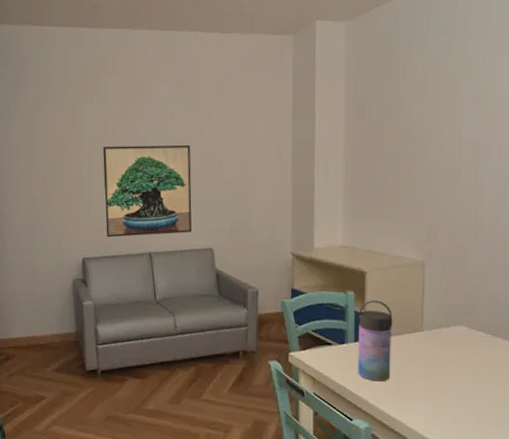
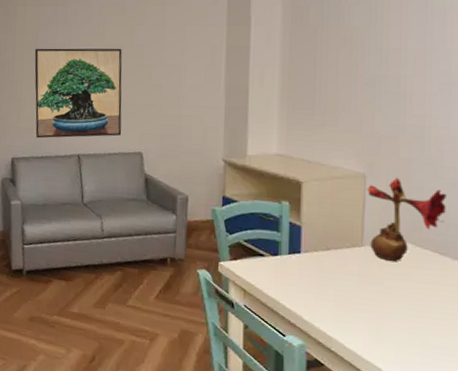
water bottle: present [357,300,393,382] -> none [292,211,331,297]
flower: none [426,264,497,344] -> present [367,177,446,261]

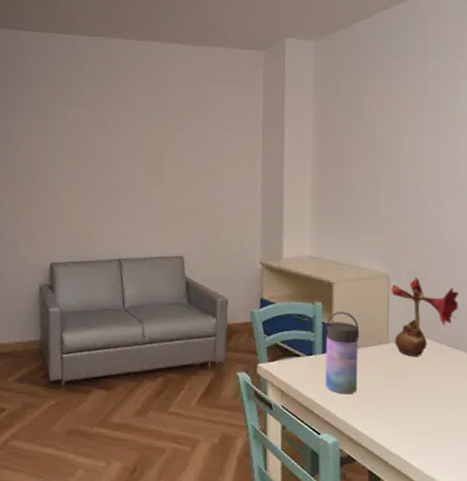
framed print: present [34,48,122,139] -> none [75,150,163,243]
water bottle: none [292,211,331,297] -> present [325,311,360,395]

